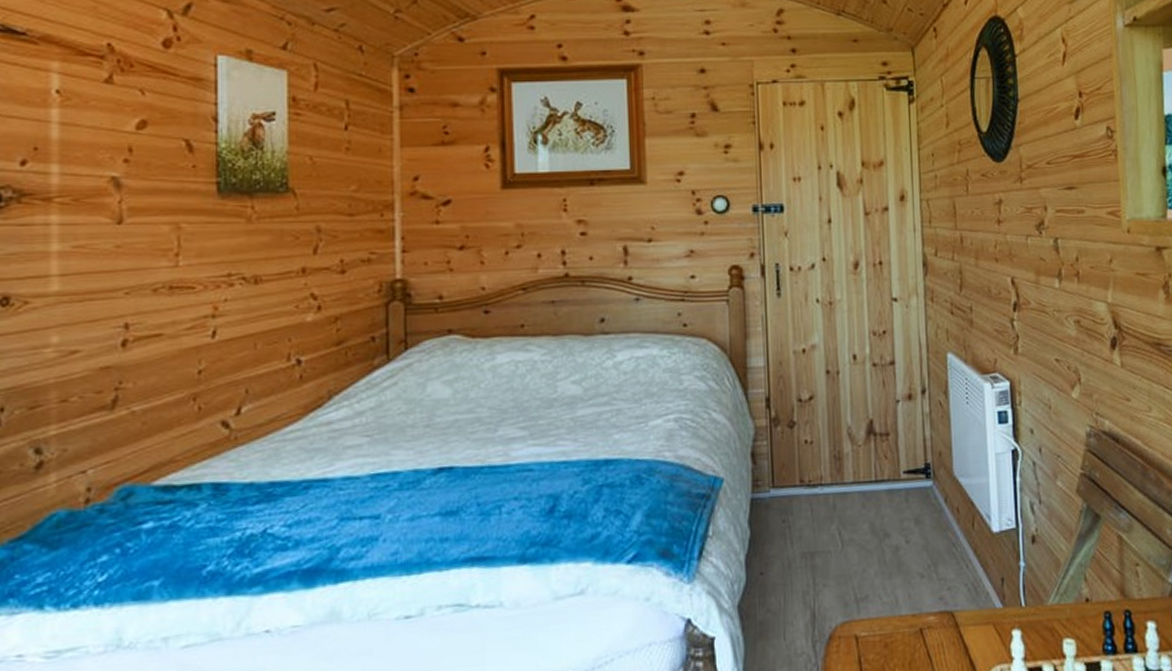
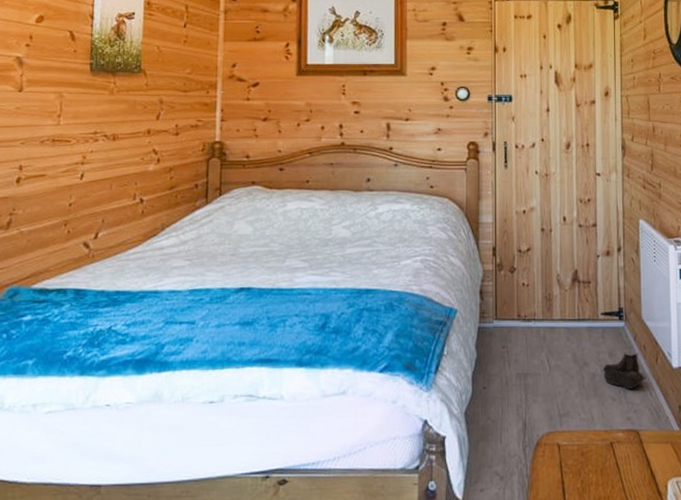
boots: none [908,516,960,563] -> present [603,351,646,389]

